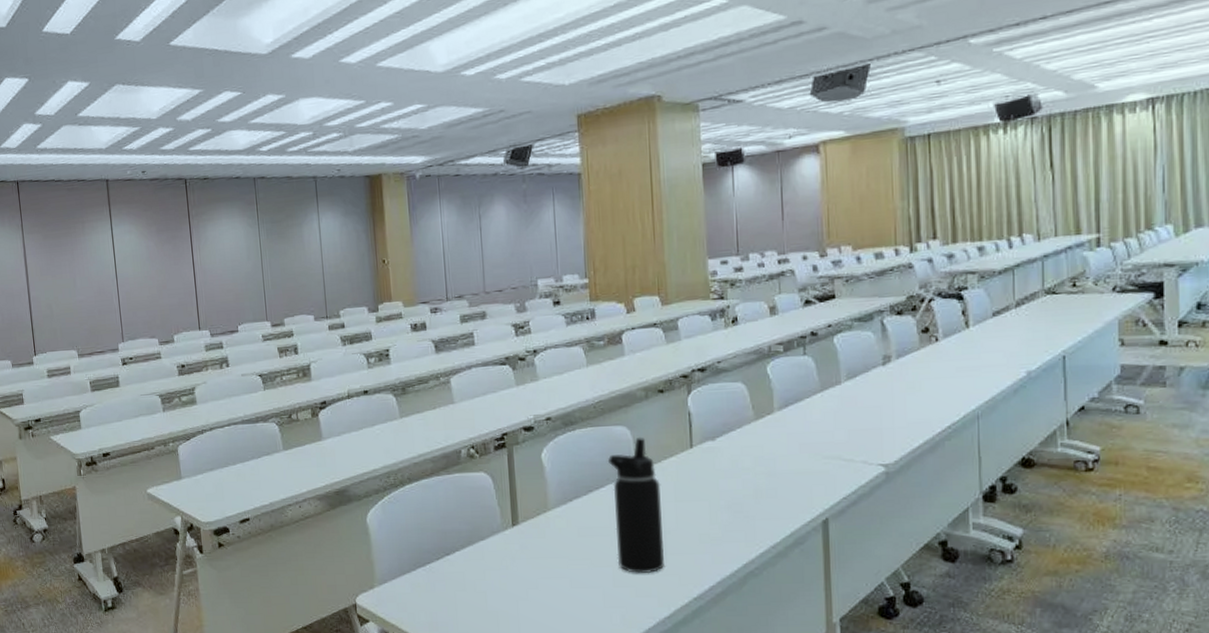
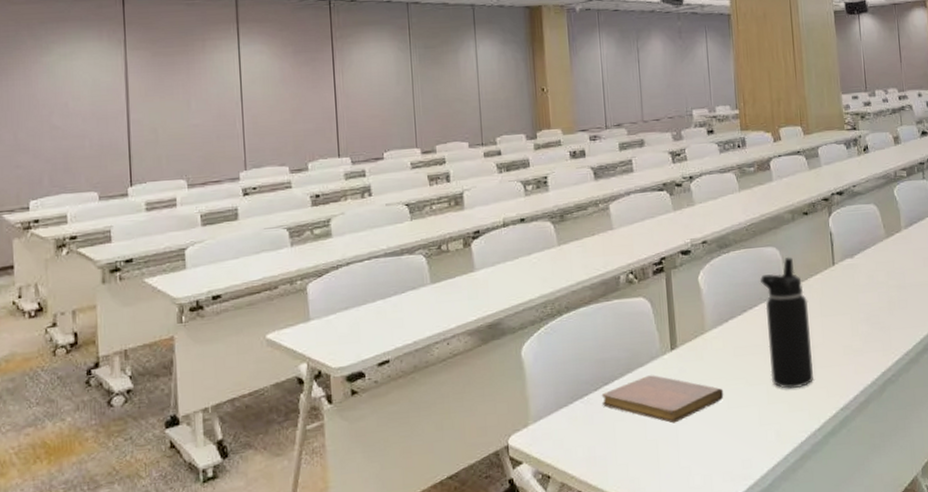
notebook: none [443,549,567,598] -> present [601,375,724,424]

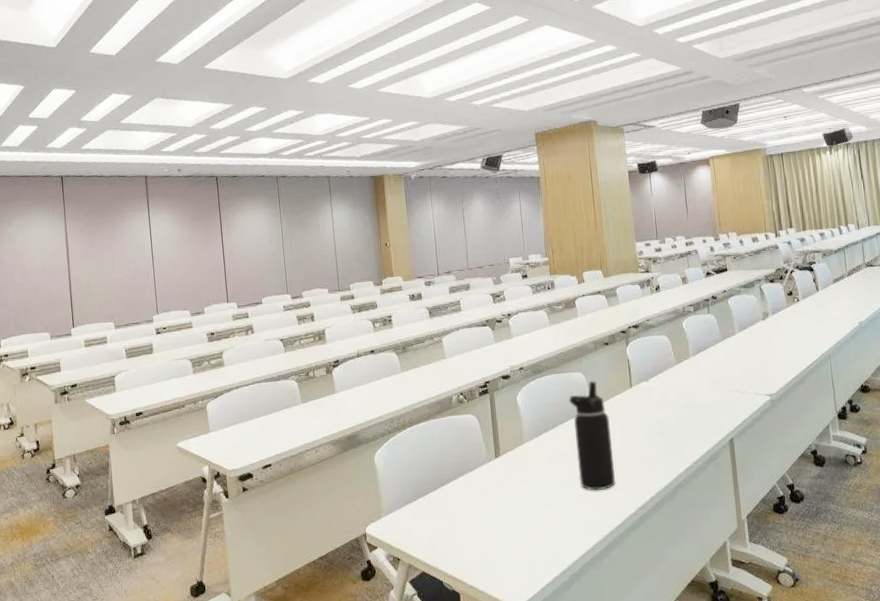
notebook: present [601,375,724,424] -> none [439,478,540,518]

